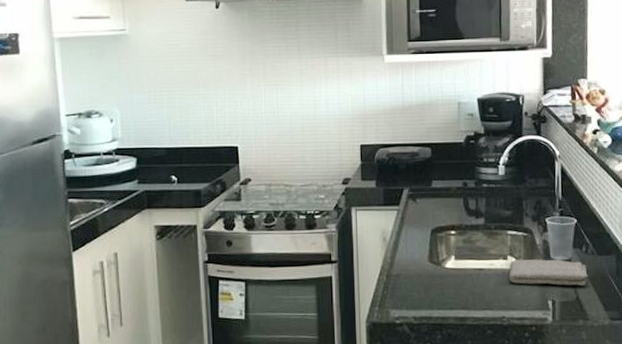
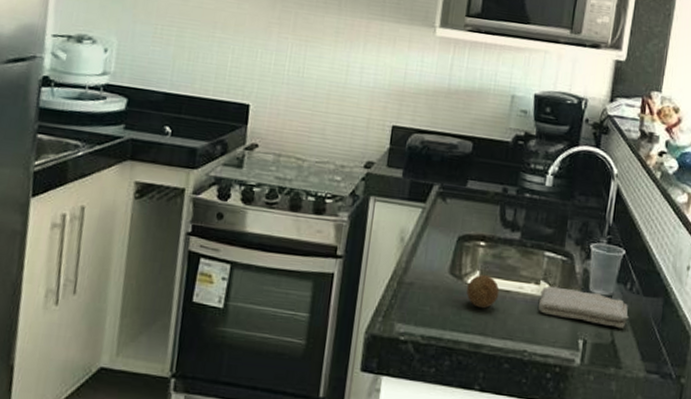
fruit: none [446,258,474,287] -> present [466,274,499,309]

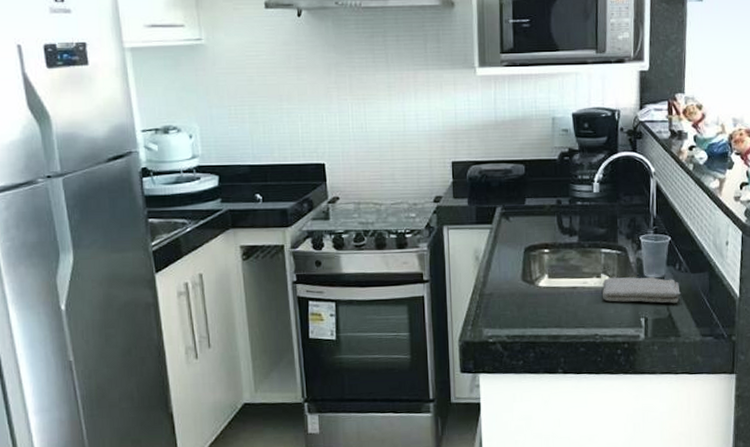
fruit: present [466,274,499,309] -> none [539,276,567,306]

